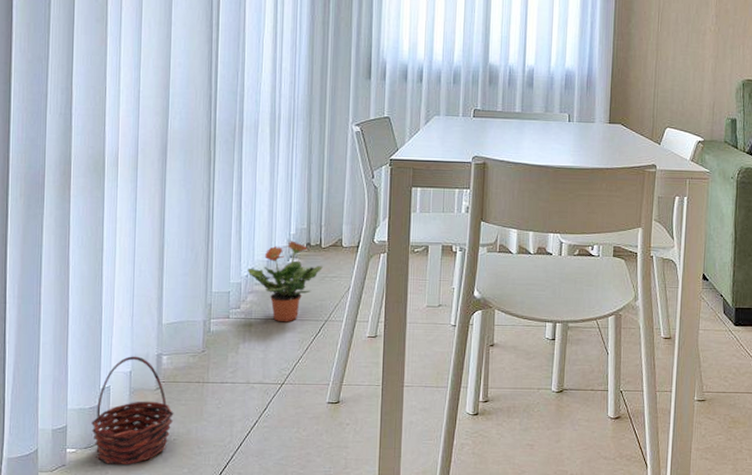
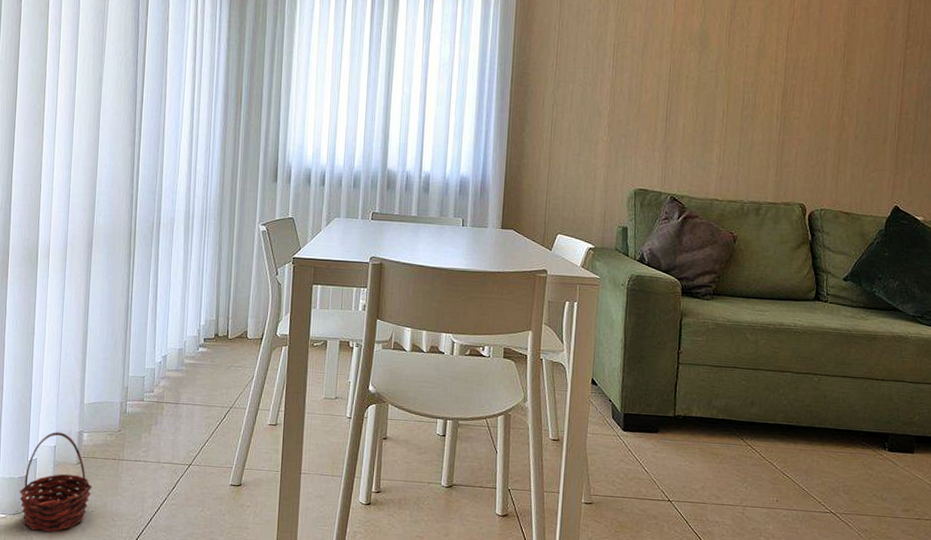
potted plant: present [247,241,323,323] -> none [161,331,229,408]

